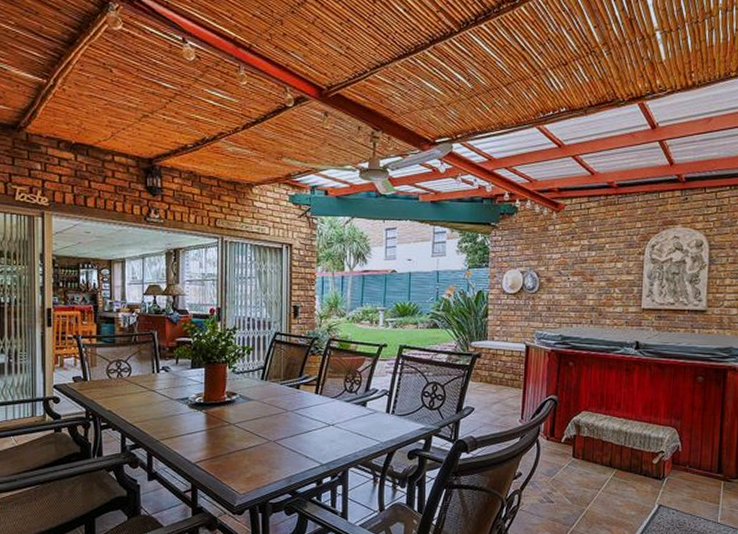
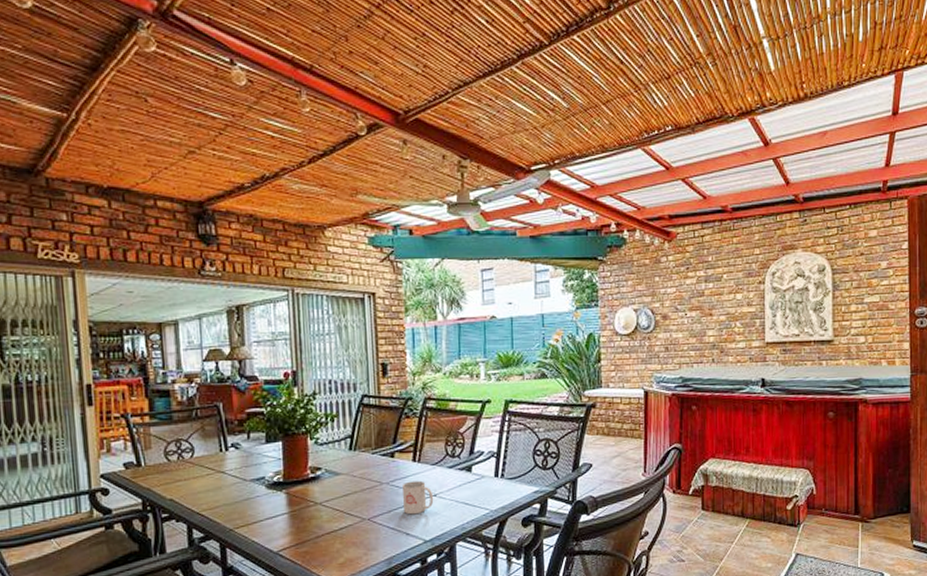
mug: none [305,411,332,441] -> present [403,480,434,515]

